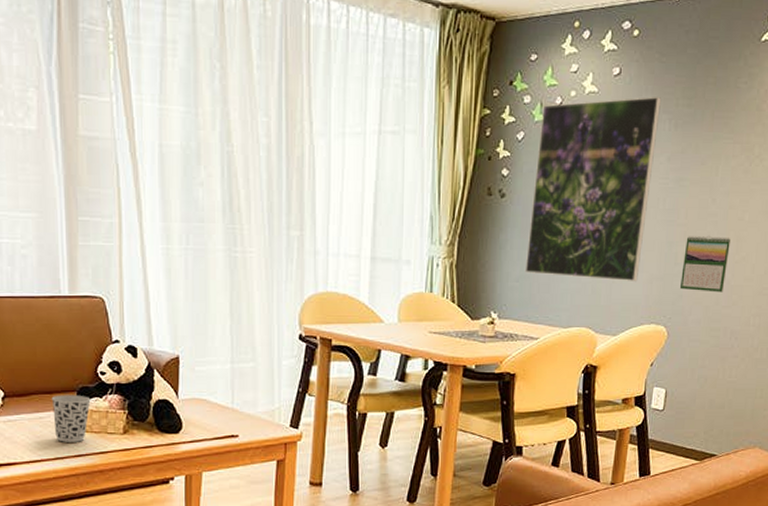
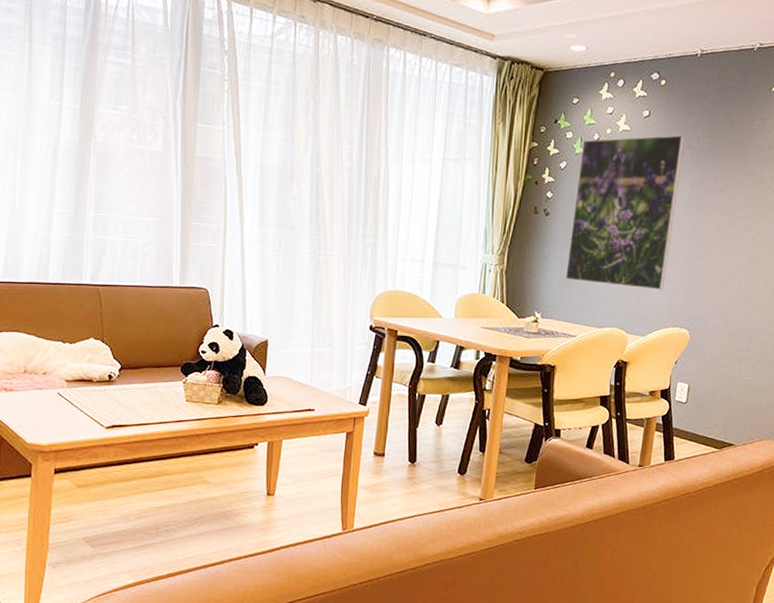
cup: present [51,394,91,442] -> none [159,369,192,410]
calendar: present [679,235,730,293] -> none [701,252,746,302]

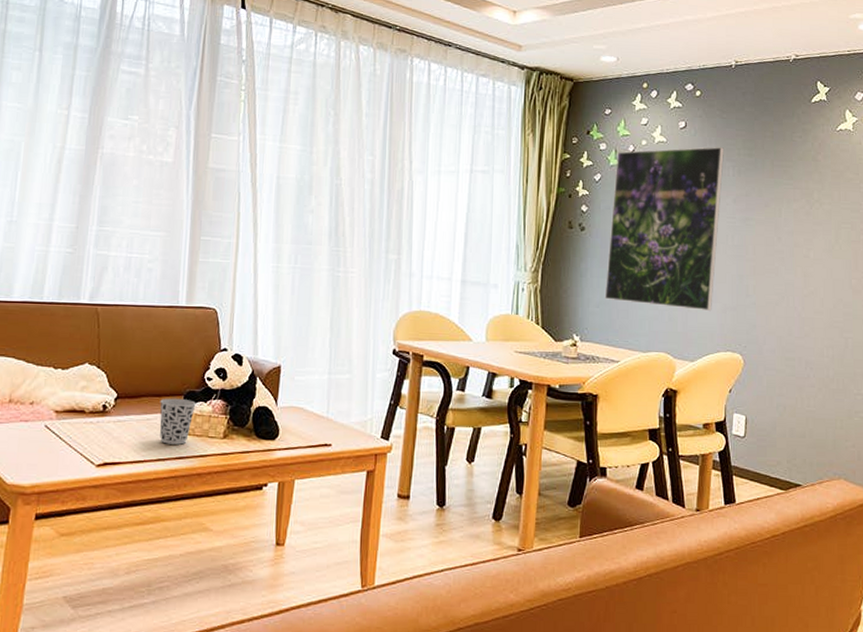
cup: none [159,369,192,410] -> present [159,398,196,445]

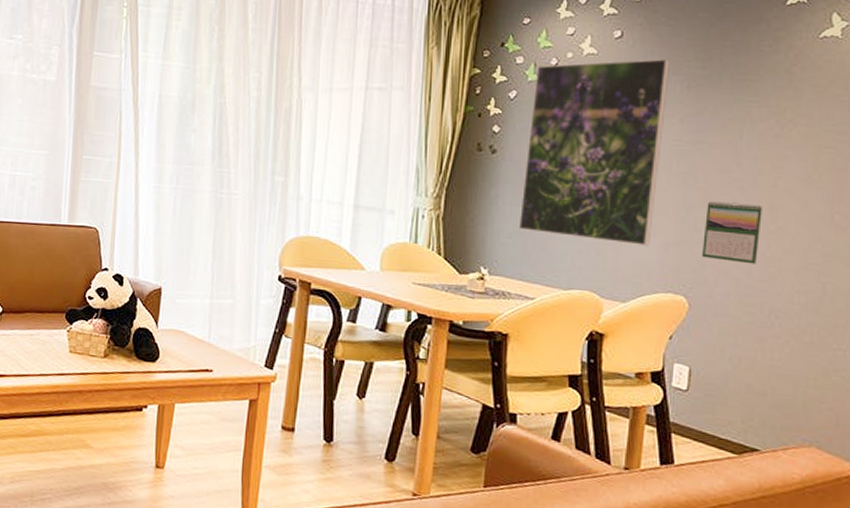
cup: present [159,398,196,445] -> none [42,314,78,361]
calendar: none [752,270,798,324] -> present [701,201,762,264]

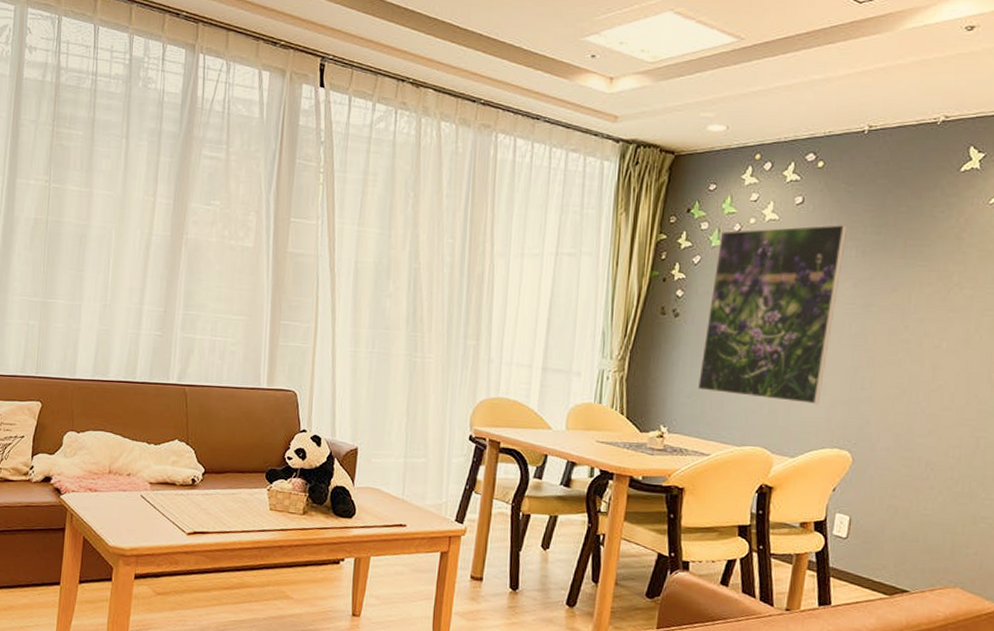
calendar: present [701,201,762,264] -> none [866,361,925,421]

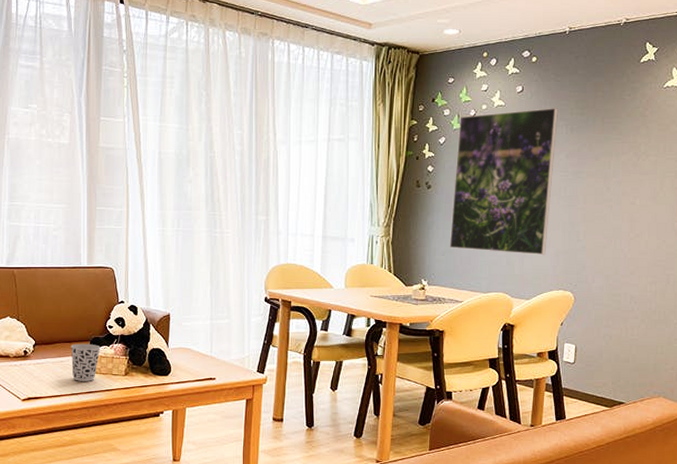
cup: none [243,474,277,519] -> present [70,343,101,381]

